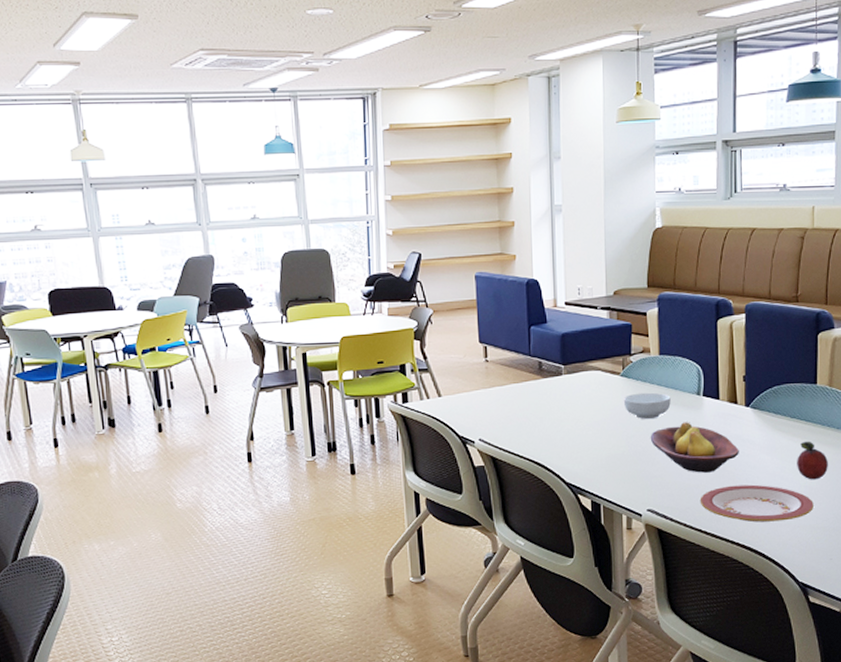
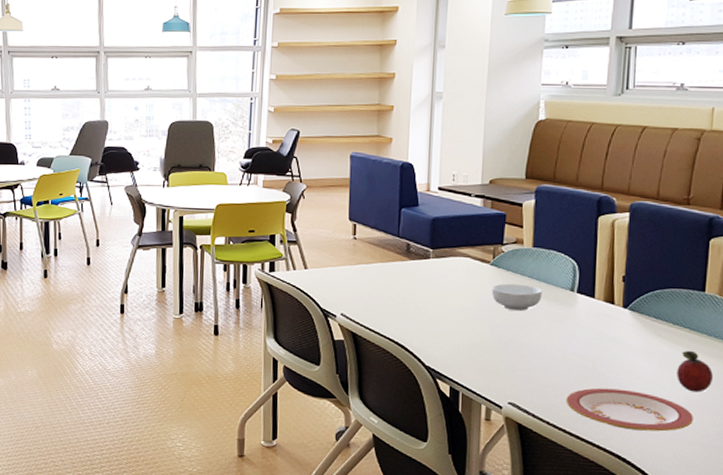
fruit bowl: present [650,422,739,473] -> none [517,317,613,372]

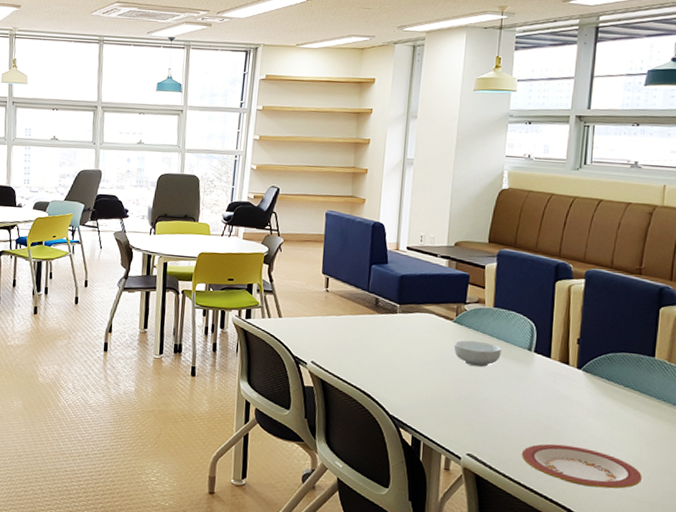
fruit: present [677,350,713,393] -> none [627,412,661,453]

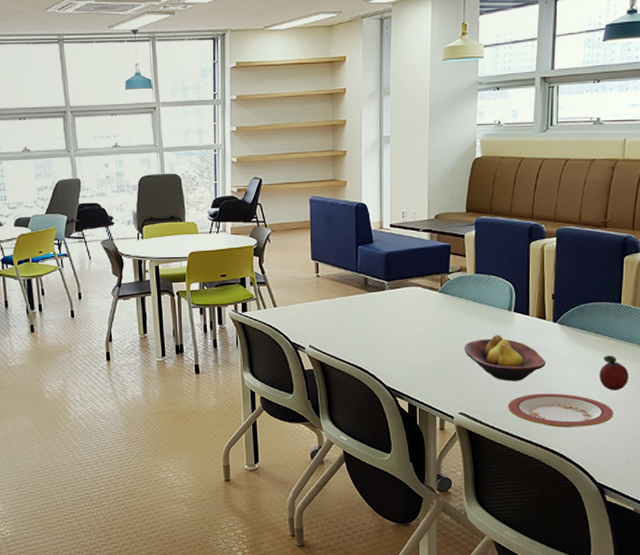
cereal bowl: present [453,340,501,367] -> none [440,307,484,331]
fruit bowl: none [476,374,567,428] -> present [464,335,546,381]
fruit: none [627,412,661,453] -> present [599,355,629,391]

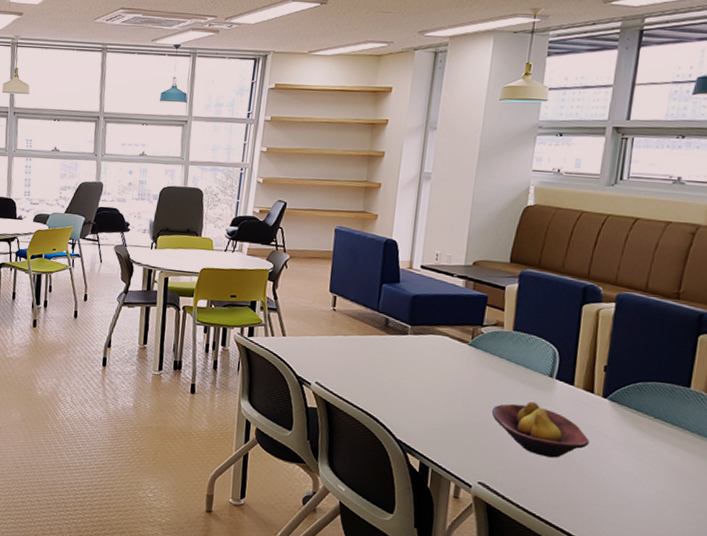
plate: present [507,393,613,427] -> none [537,475,670,525]
fruit: present [599,355,629,391] -> none [654,445,693,489]

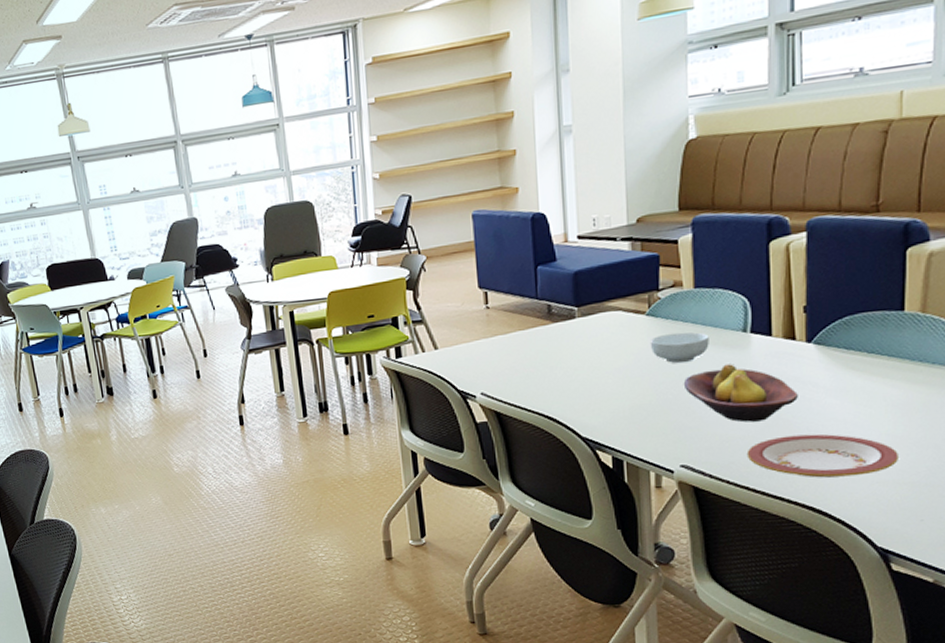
cereal bowl: none [468,364,520,393] -> present [650,332,709,363]
plate: none [537,475,670,525] -> present [746,434,898,478]

